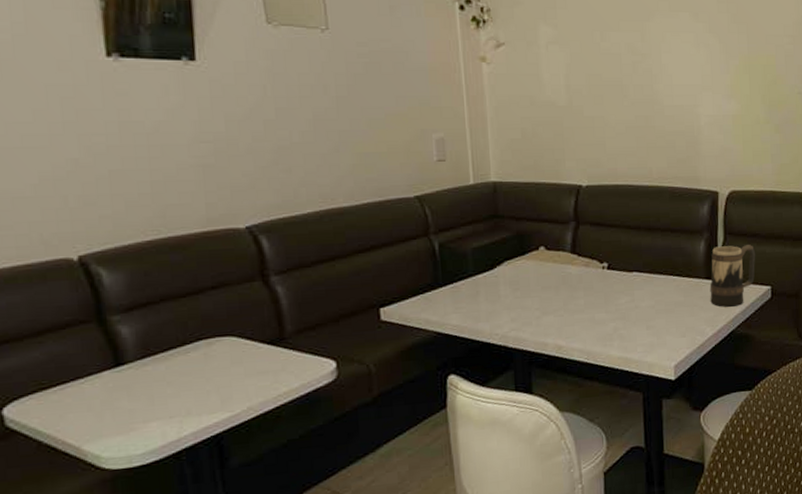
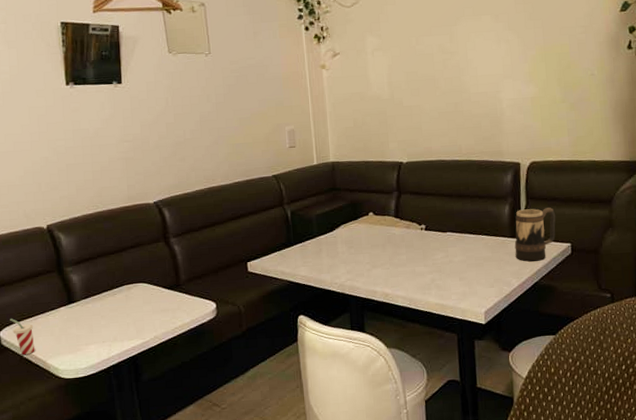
beverage cup: none [19,388,62,440] -> present [10,318,35,355]

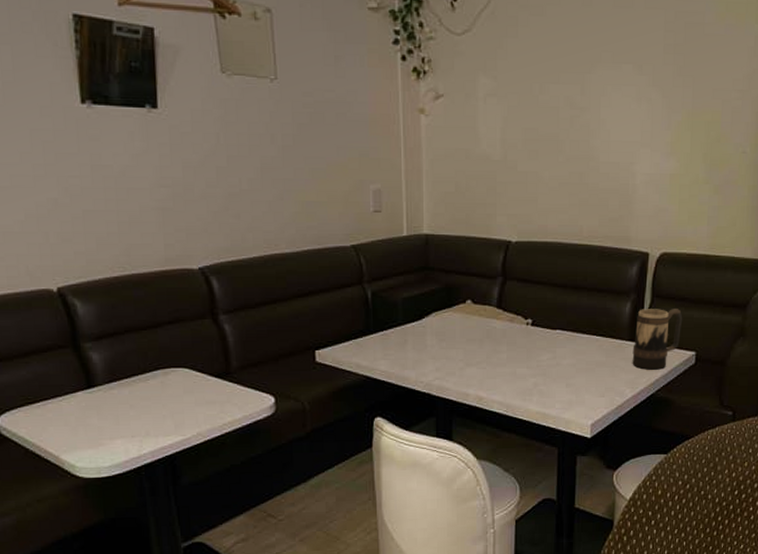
beverage cup: present [10,318,35,355] -> none [10,401,45,447]

